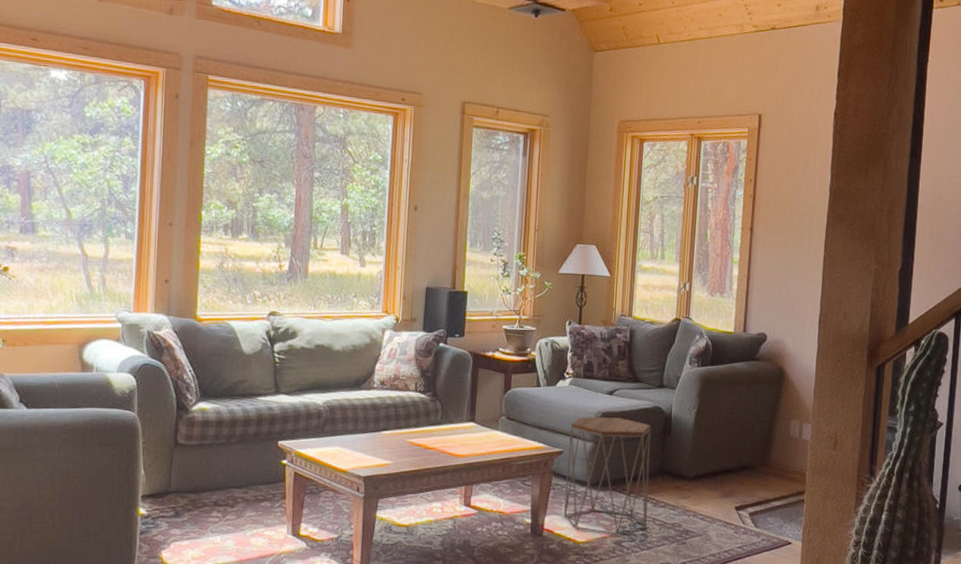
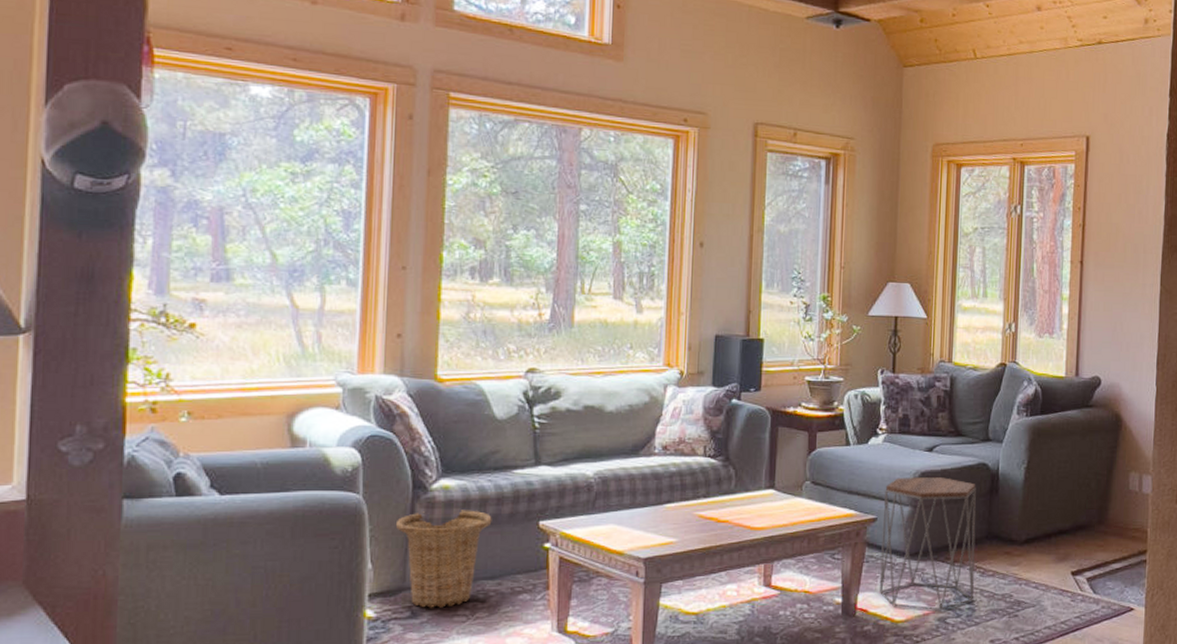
basket: none [163,429,240,510] -> present [395,510,492,608]

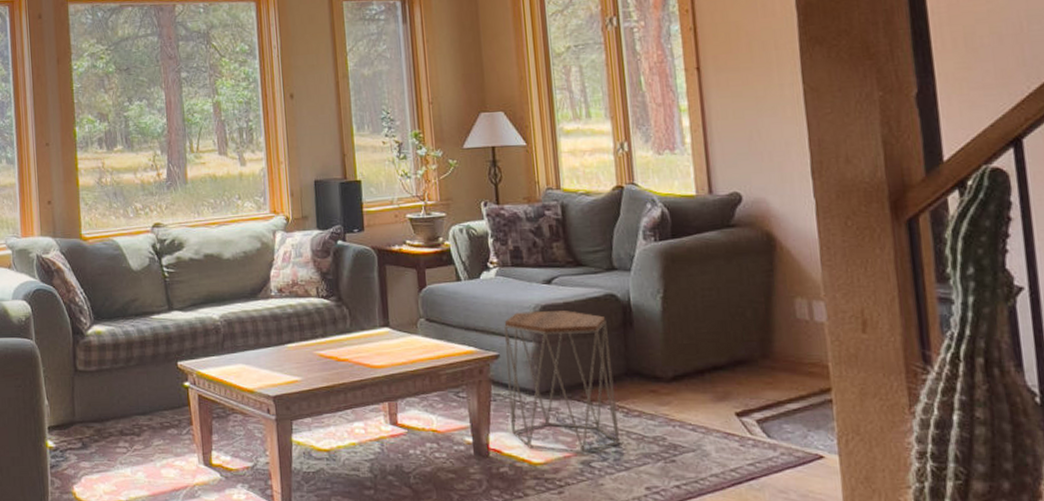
basket: present [395,510,492,608] -> none [62,352,139,440]

